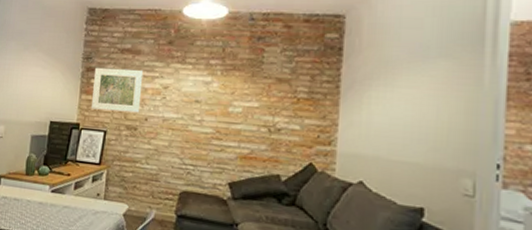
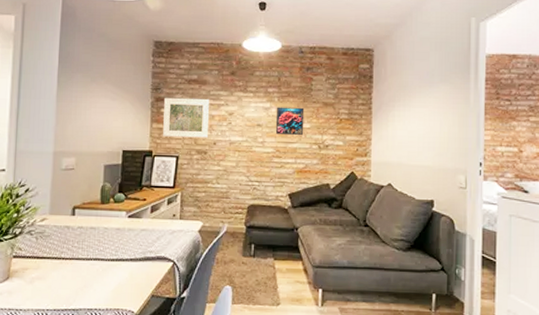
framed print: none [216,81,253,115] -> present [275,107,305,135]

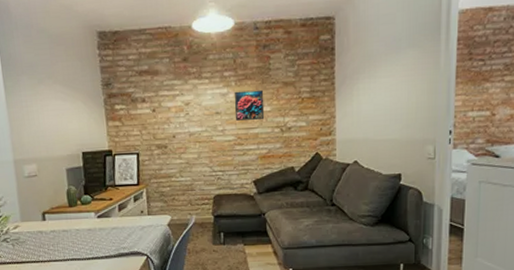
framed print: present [163,97,210,138] -> none [117,89,167,134]

